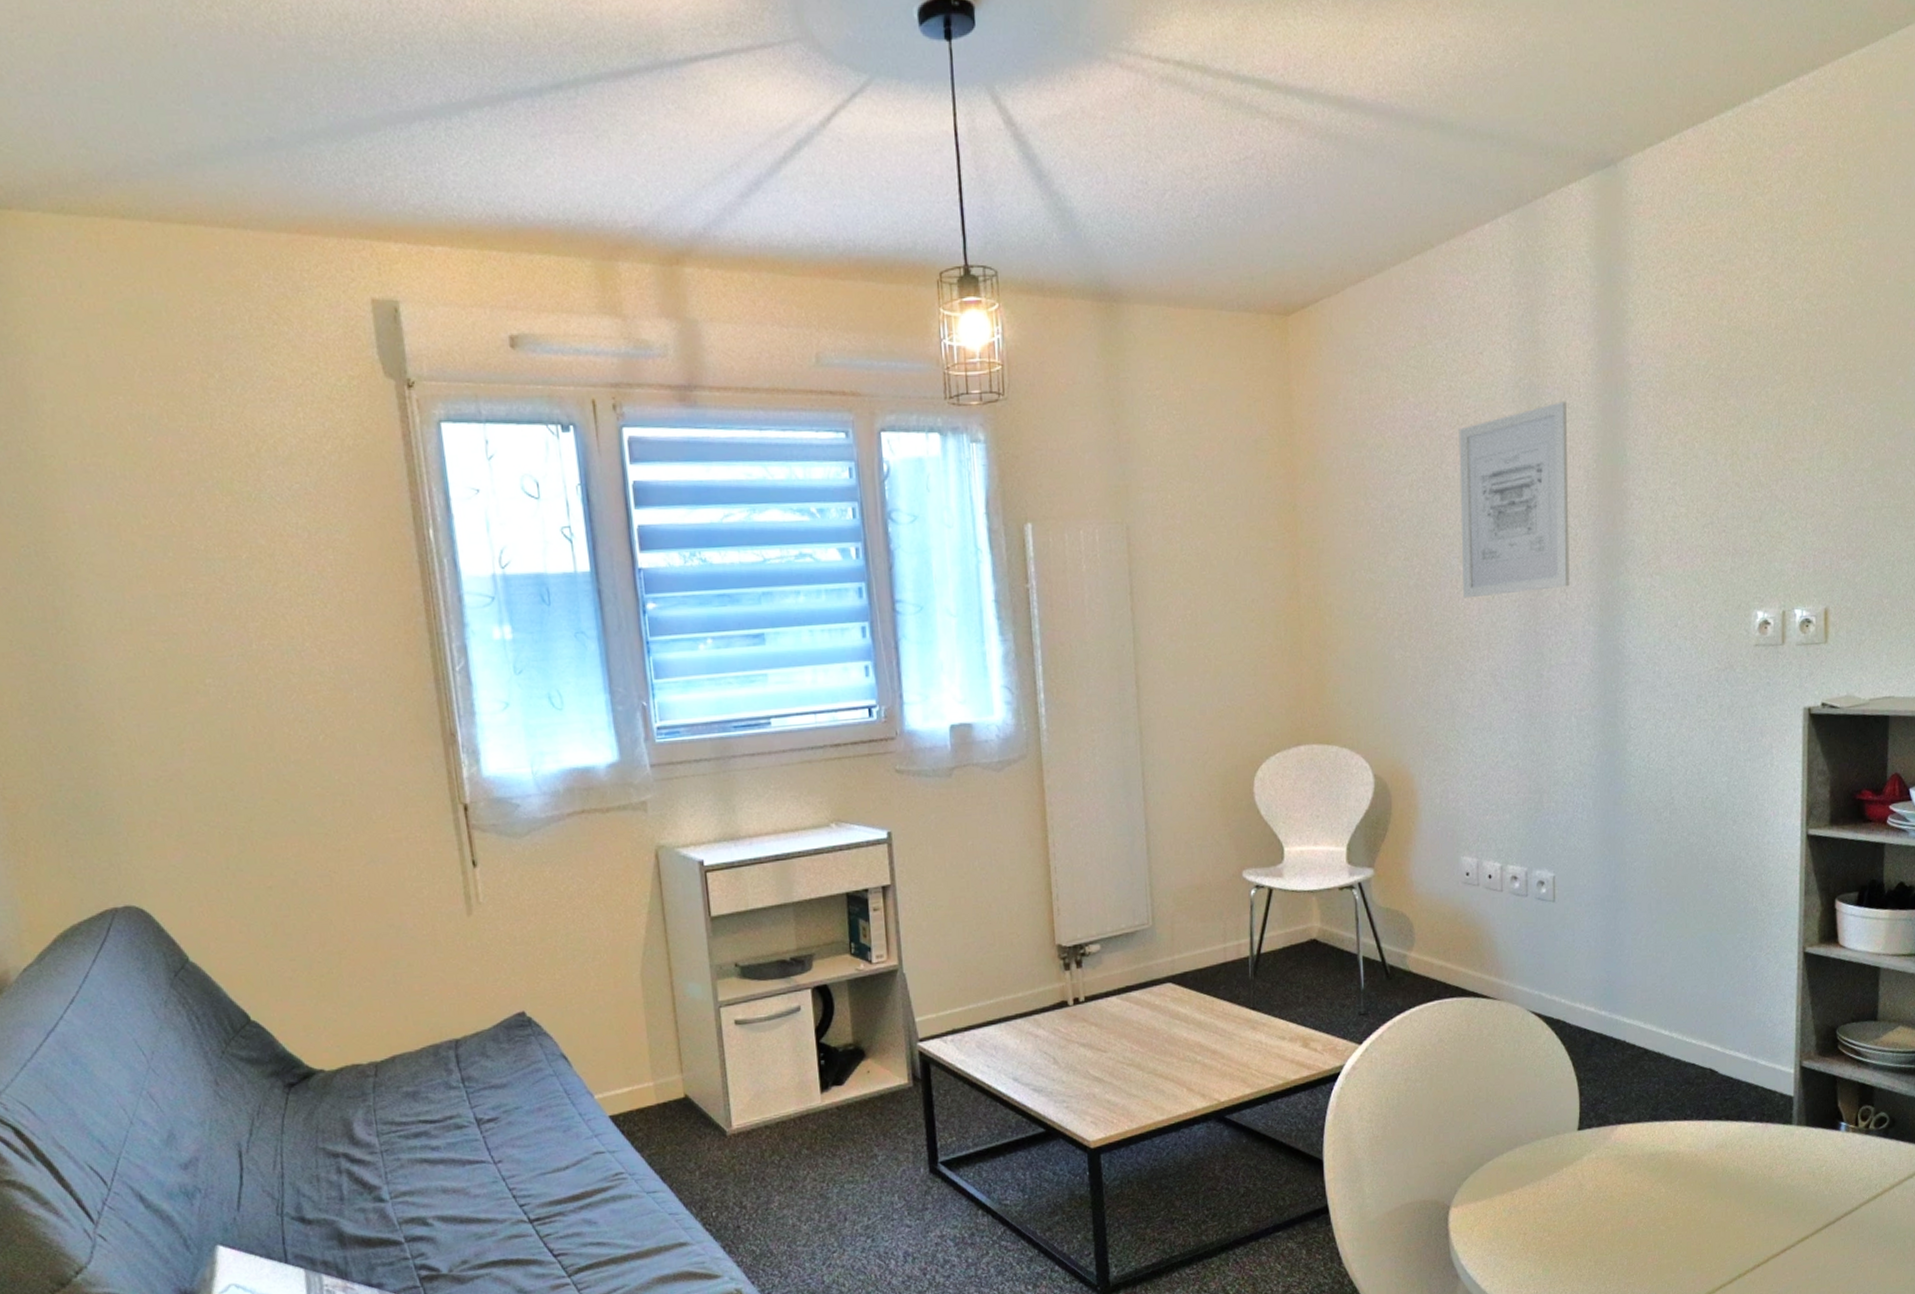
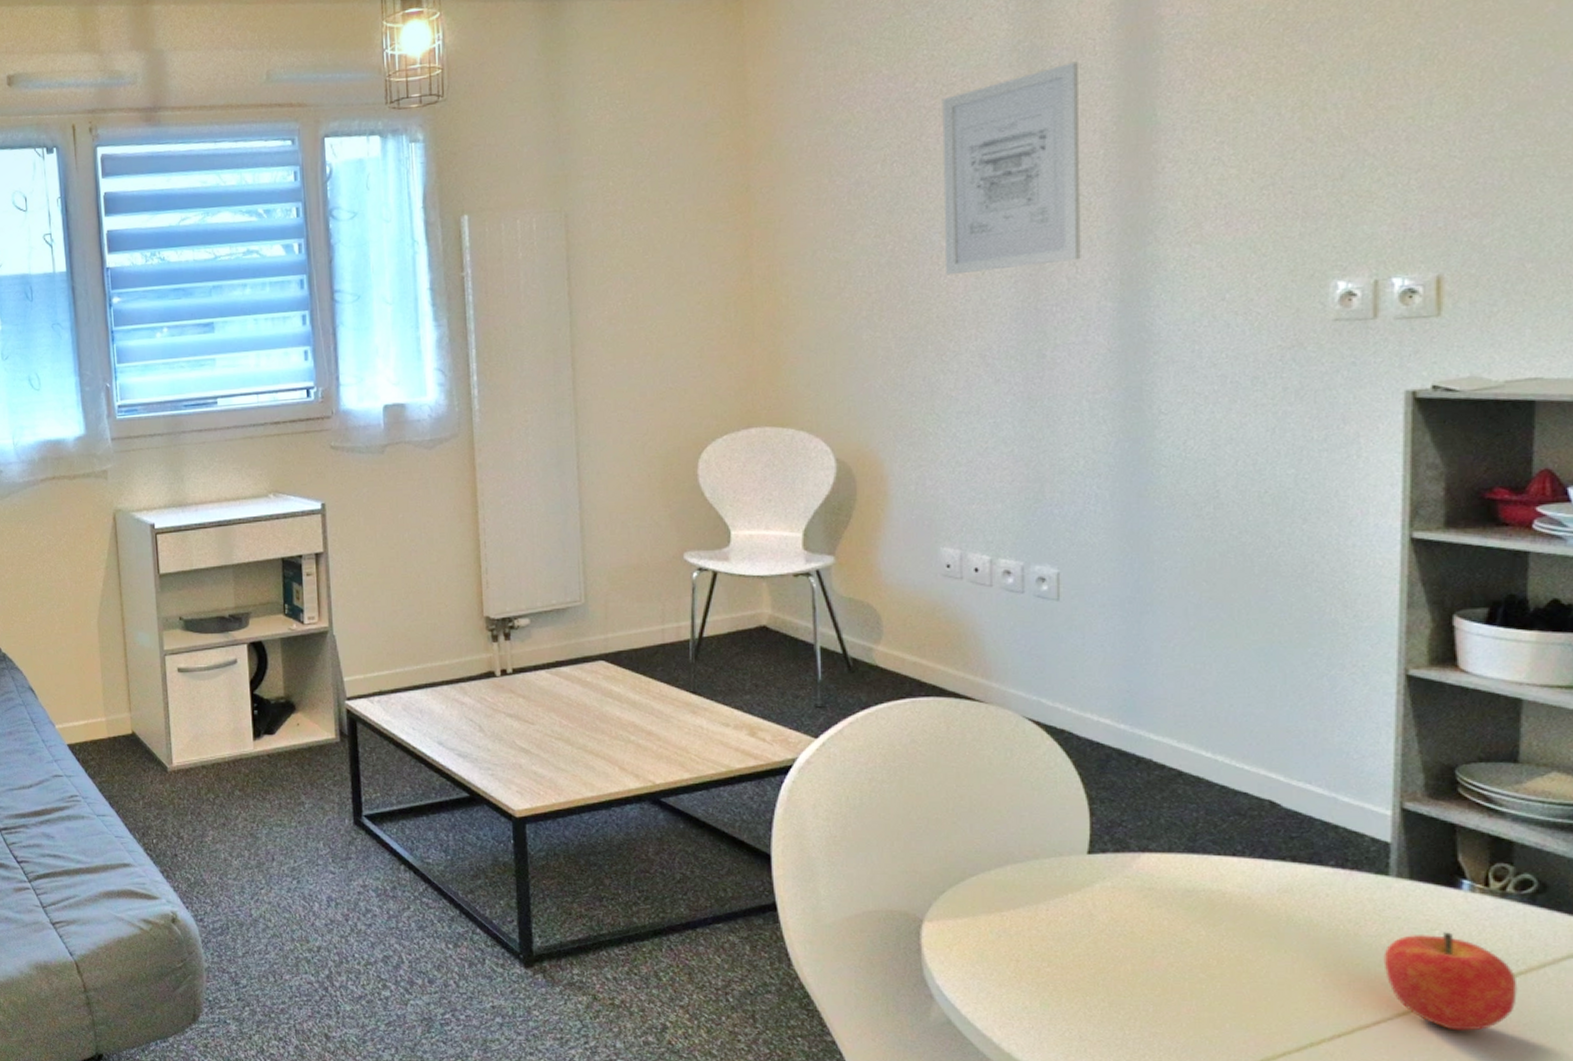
fruit: none [1788,1167,1876,1249] -> present [1383,932,1518,1031]

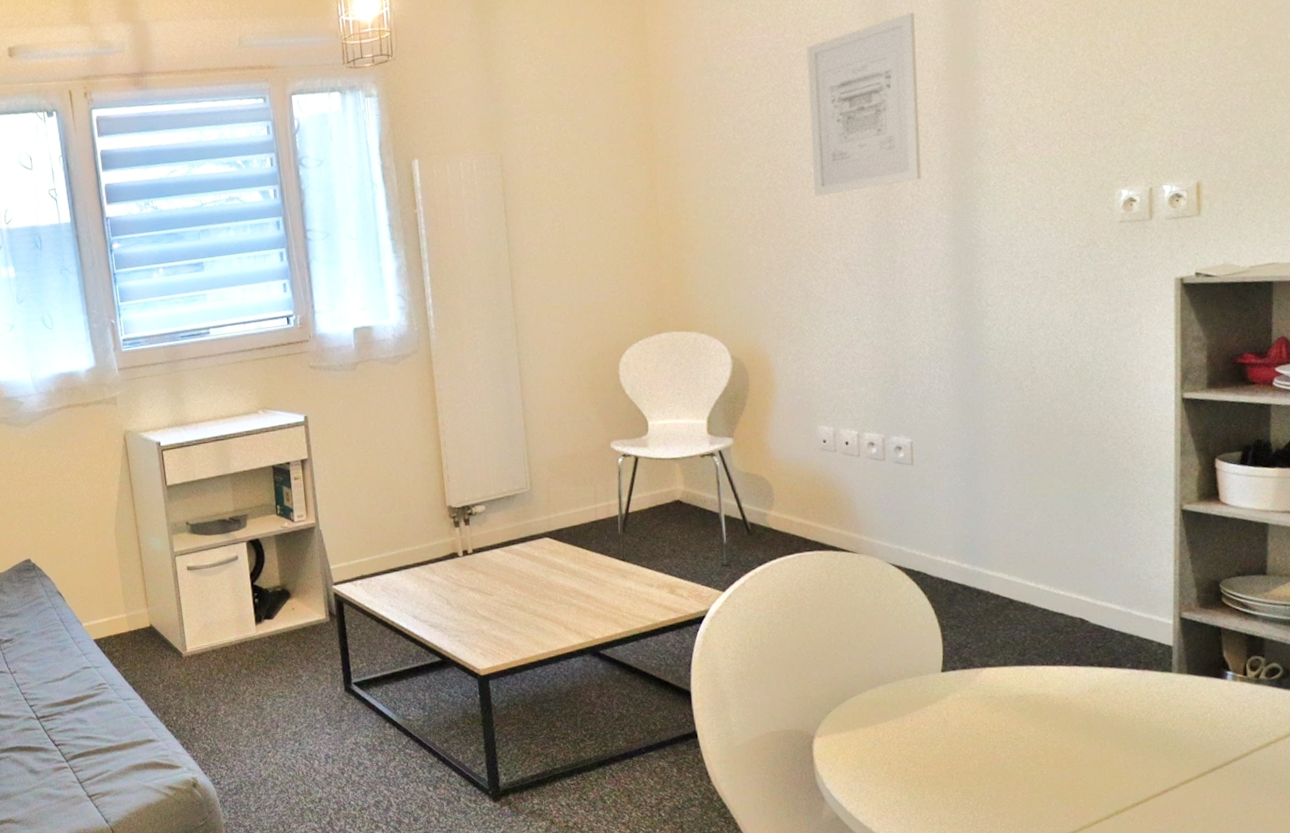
fruit: present [1383,932,1518,1031] -> none [1169,714,1270,792]

